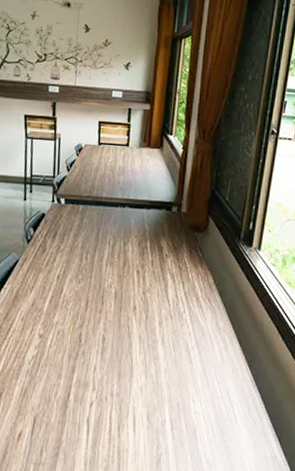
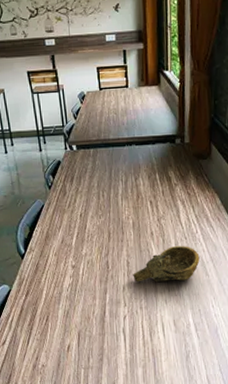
decorative bowl: none [107,325,185,367] -> present [133,246,200,283]

